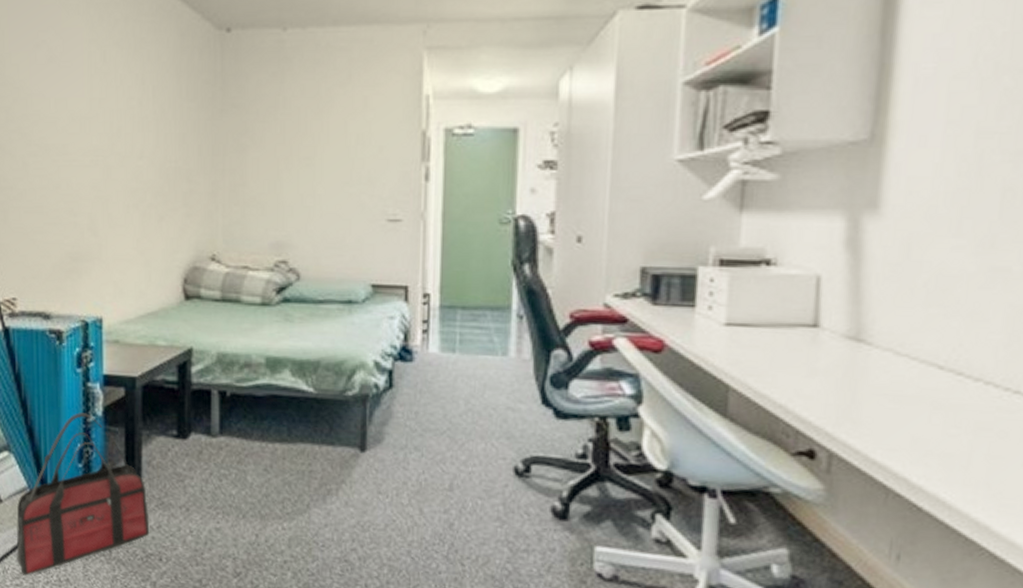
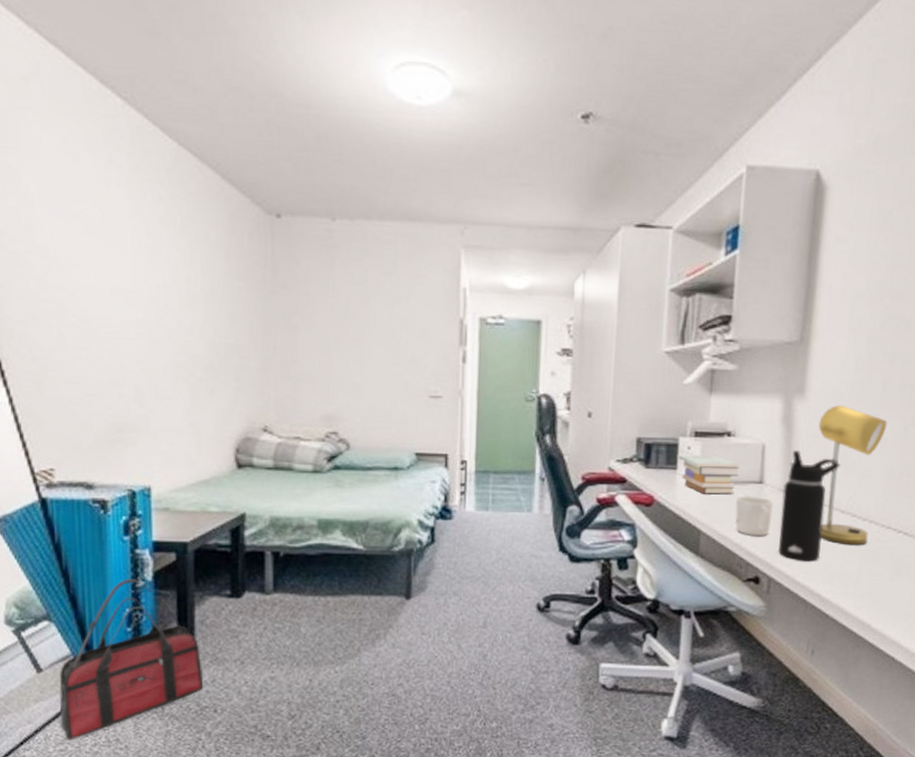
books: none [697,288,783,341] -> present [678,454,739,495]
mug: none [777,342,836,396] -> present [735,495,775,536]
water bottle: none [843,284,937,432] -> present [778,450,841,560]
desk lamp: none [901,222,1011,414] -> present [818,404,887,545]

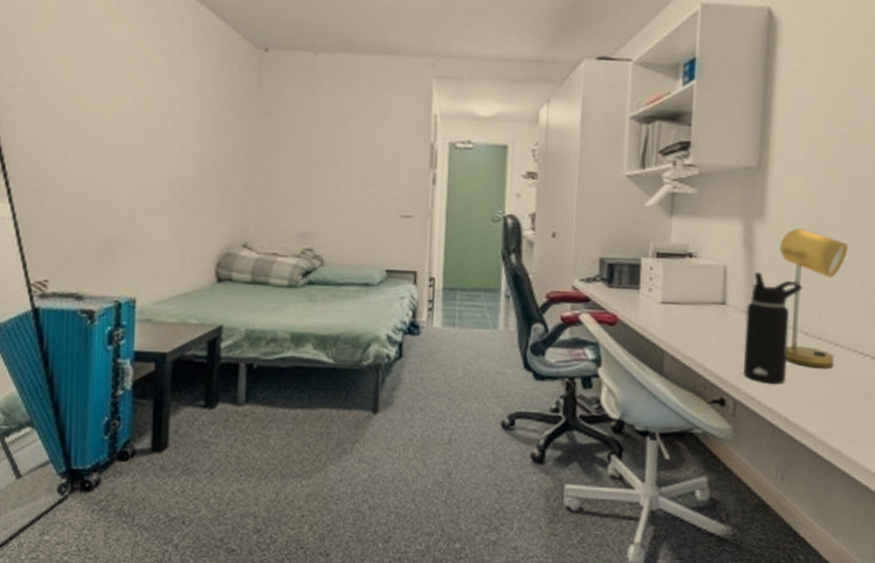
duffel bag: present [59,579,204,740] -> none [34,387,174,548]
books: present [678,454,739,495] -> none [640,274,702,315]
mug: present [735,495,775,536] -> none [698,316,738,357]

